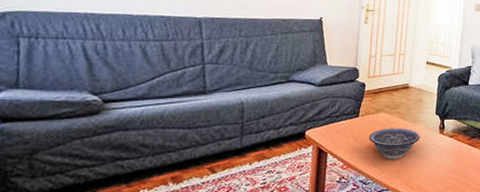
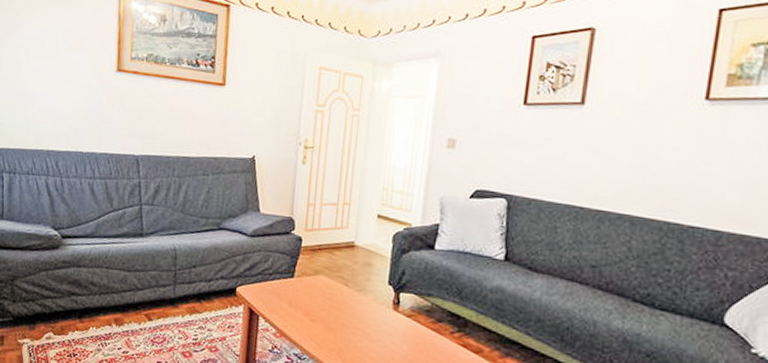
decorative bowl: present [369,128,420,159] -> none [305,294,368,335]

